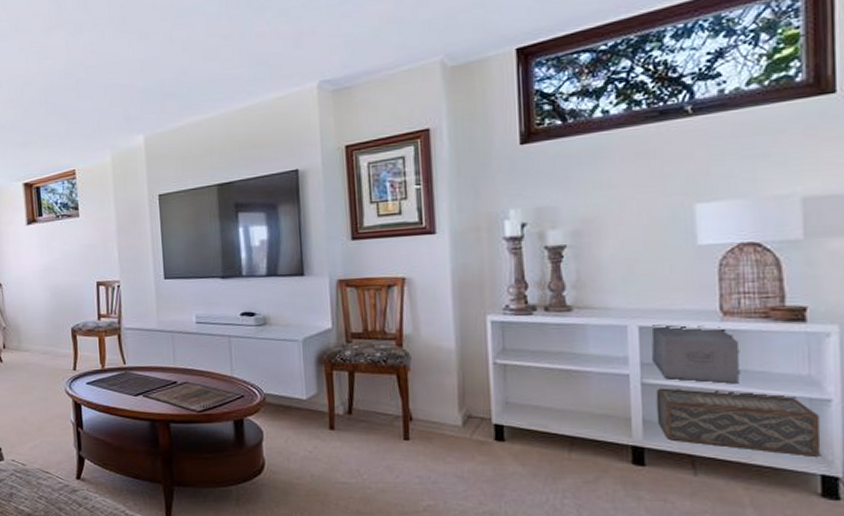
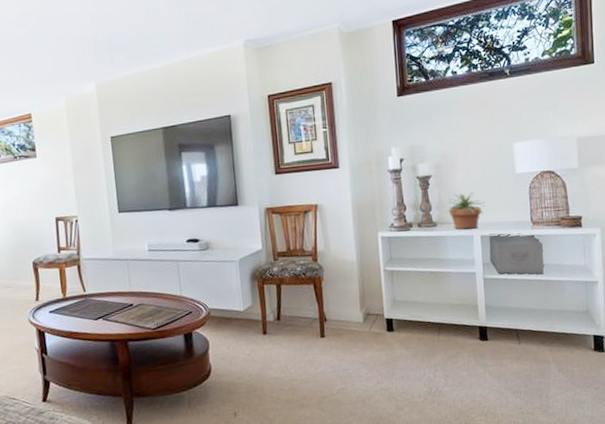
potted plant: none [586,267,648,317] -> present [446,191,485,230]
woven basket: present [656,388,821,457] -> none [493,281,593,323]

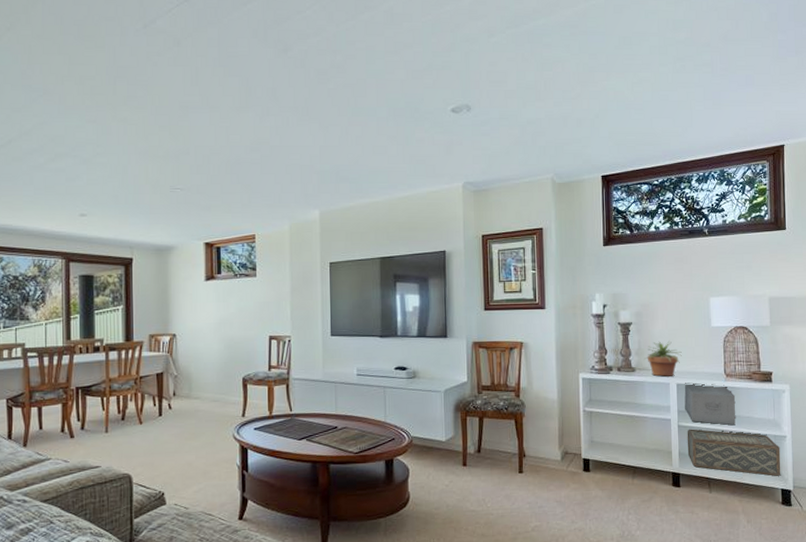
woven basket: none [493,281,593,323] -> present [687,429,781,476]

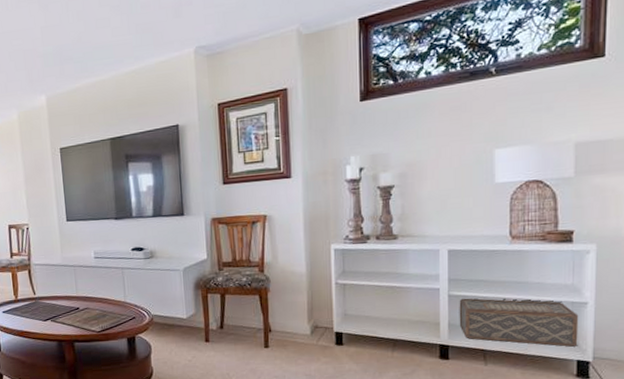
potted plant: present [644,341,682,377] -> none [409,202,456,243]
decorative box: present [684,382,736,426] -> none [457,248,523,293]

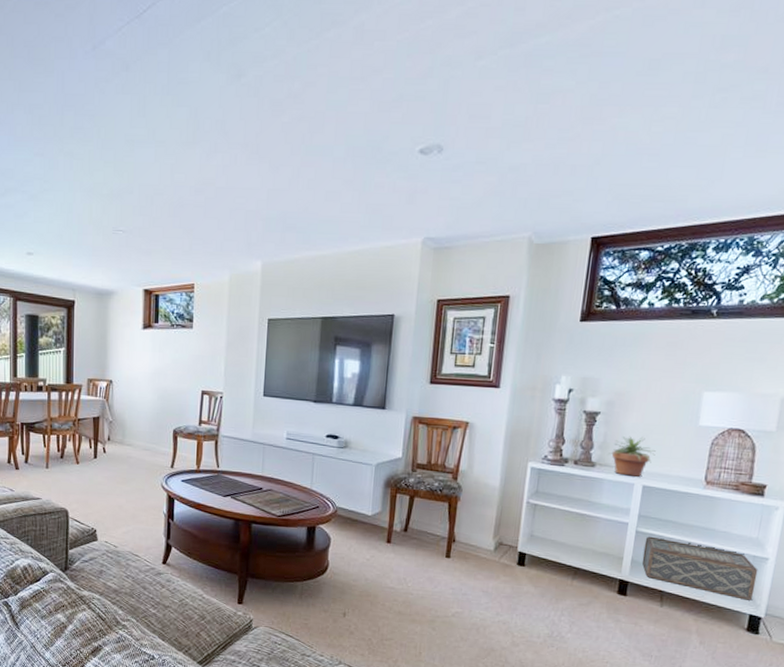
potted plant: none [409,202,456,243] -> present [609,436,656,477]

